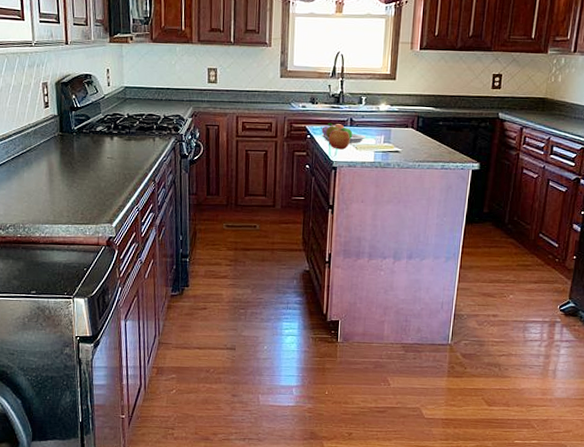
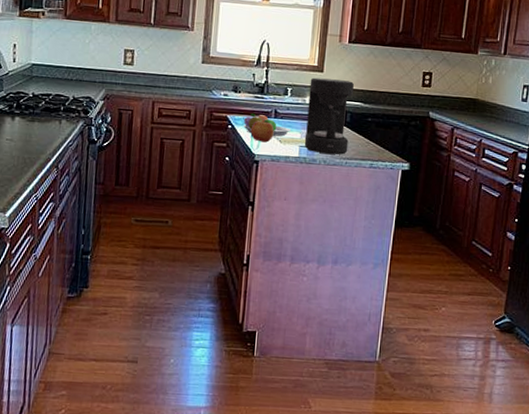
coffee maker: none [379,85,425,158] -> present [304,77,354,155]

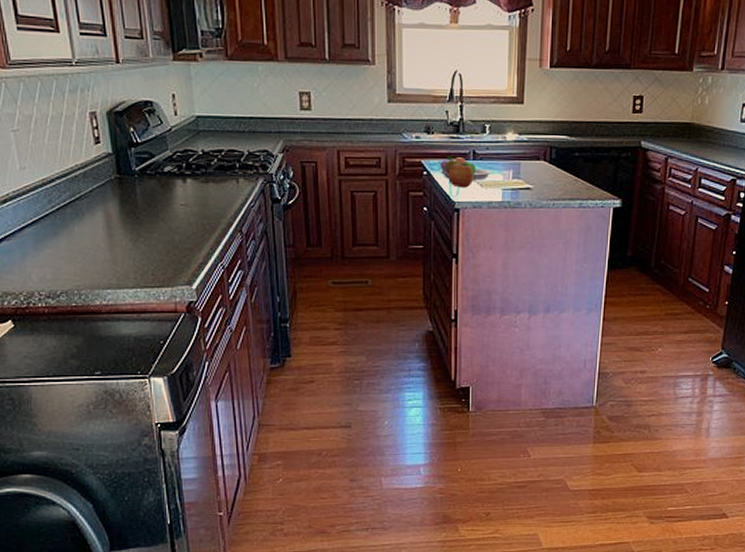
coffee maker: present [304,77,354,155] -> none [507,110,558,196]

